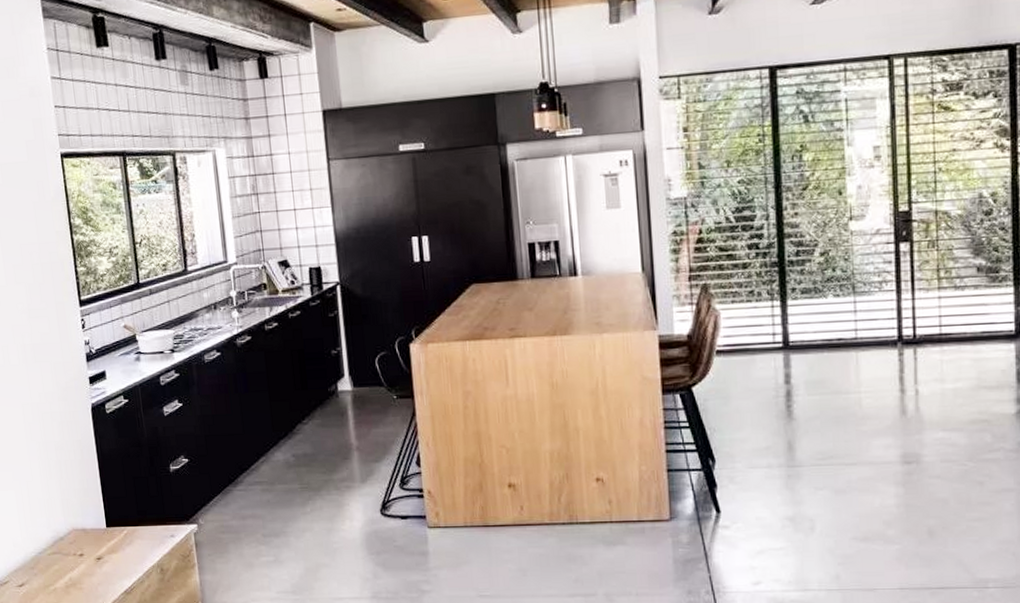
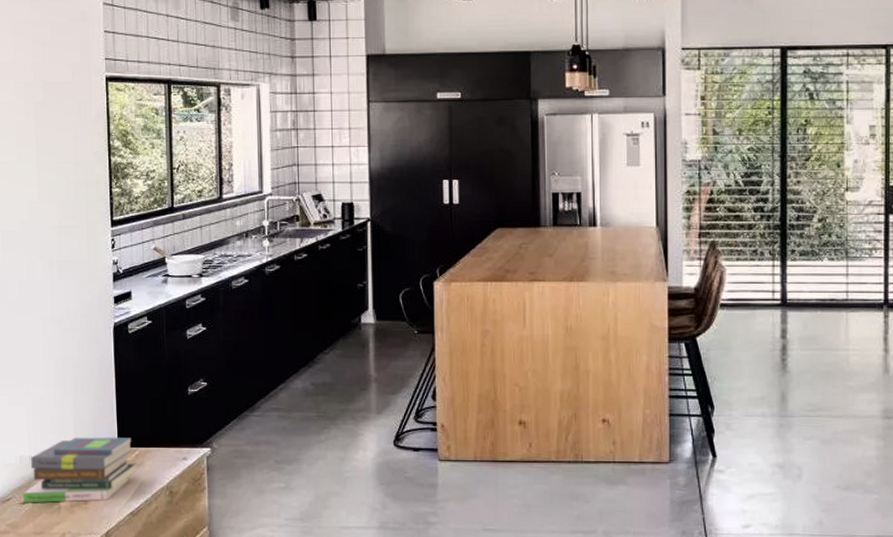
books: none [18,517,126,586] -> present [22,437,136,503]

